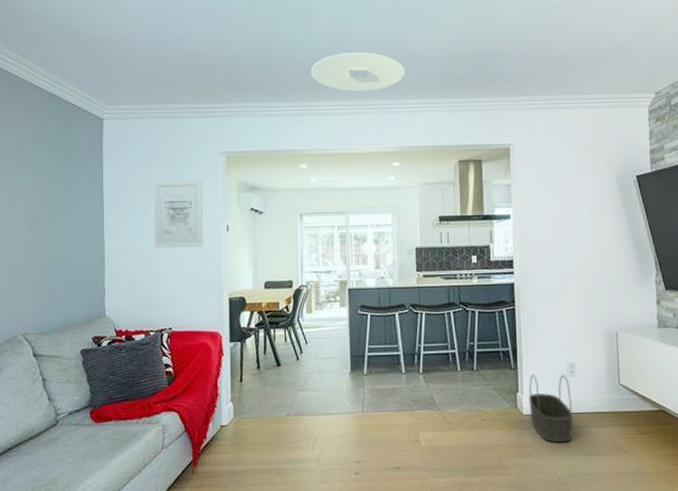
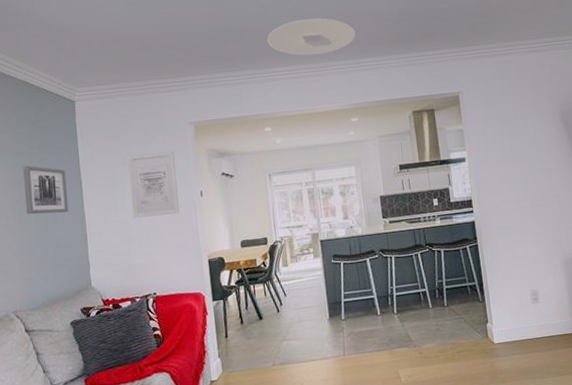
wall art: none [44,182,88,236] -> present [23,165,69,215]
basket: present [528,374,573,443] -> none [497,302,542,367]

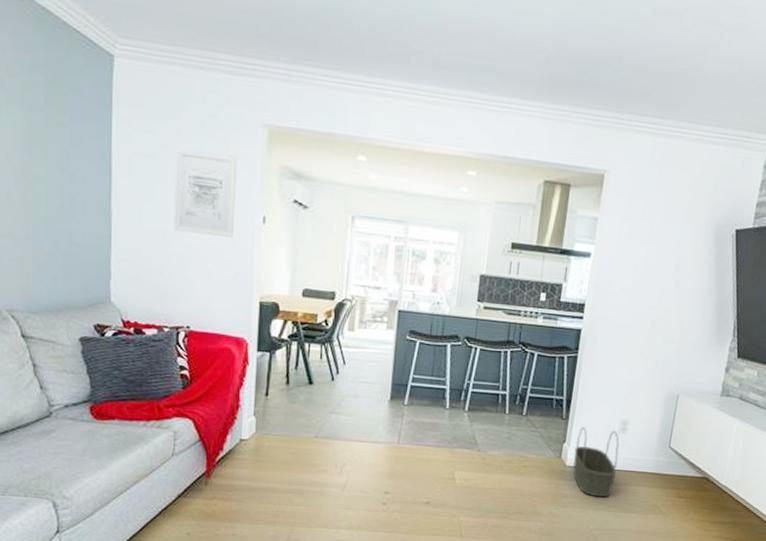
wall art: present [23,165,69,215] -> none [35,127,91,203]
ceiling light: present [267,18,356,56] -> none [383,20,499,78]
basket: none [497,302,542,367] -> present [572,426,619,498]

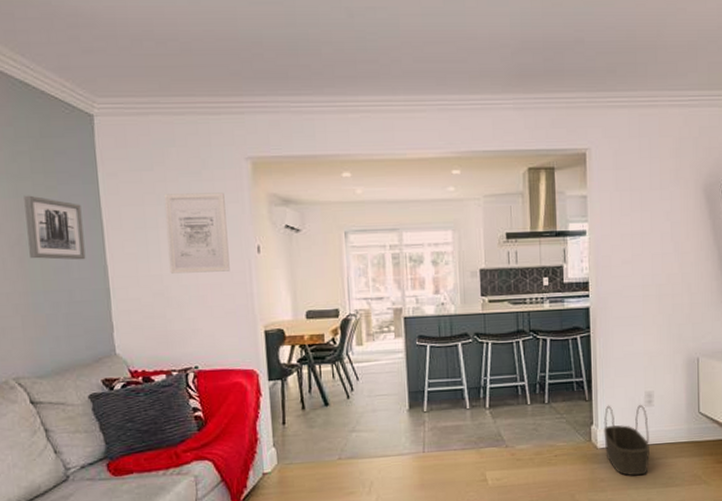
wall art: none [35,127,91,203] -> present [24,195,86,260]

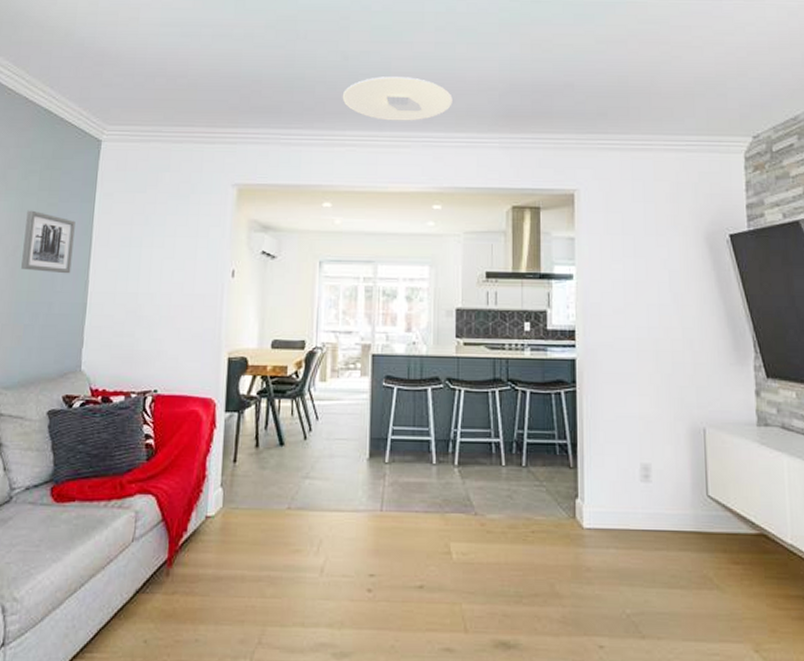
wall art: present [163,192,230,274] -> none [145,215,208,294]
ceiling light: none [351,35,465,84] -> present [342,76,453,121]
basket: present [603,404,650,476] -> none [590,475,647,569]

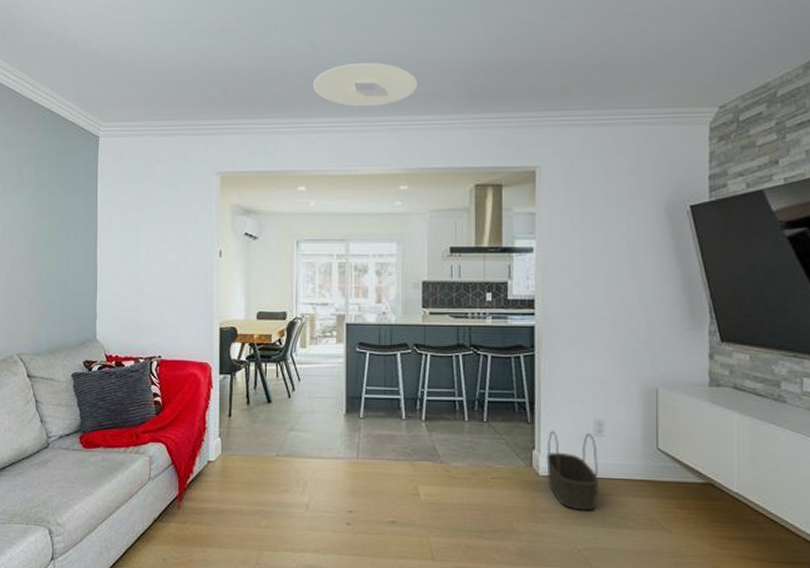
wall art: present [21,210,75,274] -> none [40,201,82,257]
basket: none [590,475,647,569] -> present [546,430,598,511]

